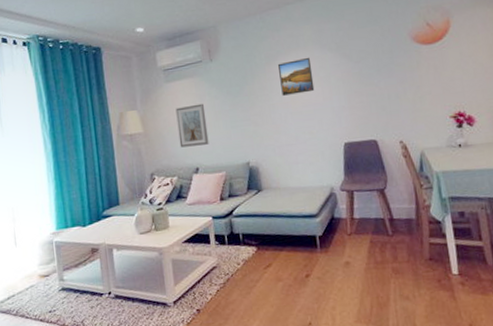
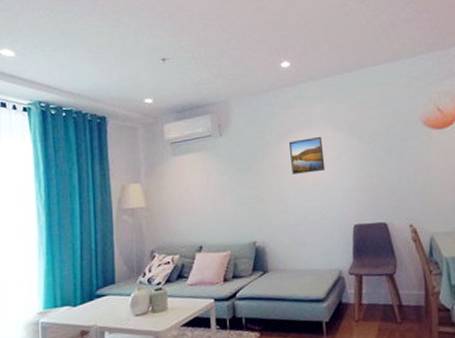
picture frame: present [175,103,209,148] -> none [181,179,215,224]

